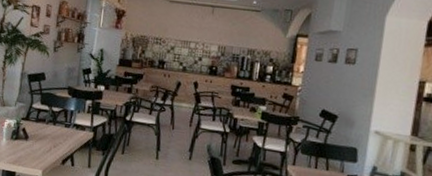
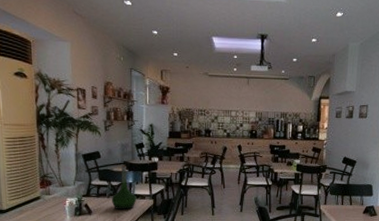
vase: none [49,89,77,140] -> present [111,164,137,210]

